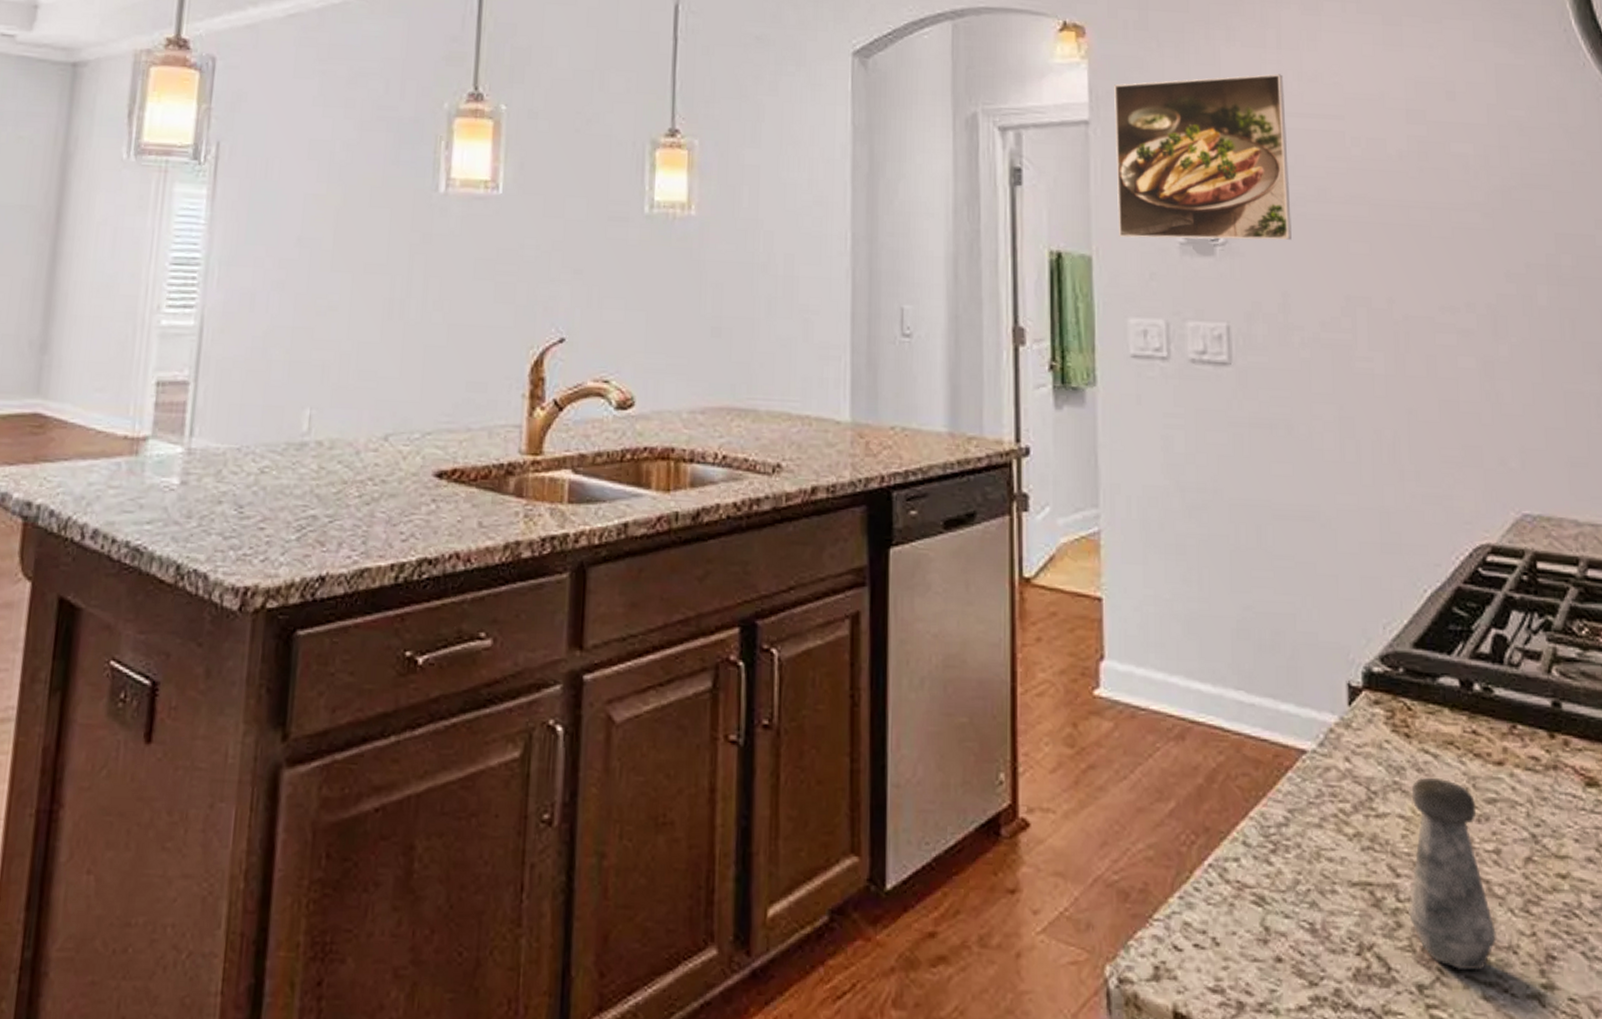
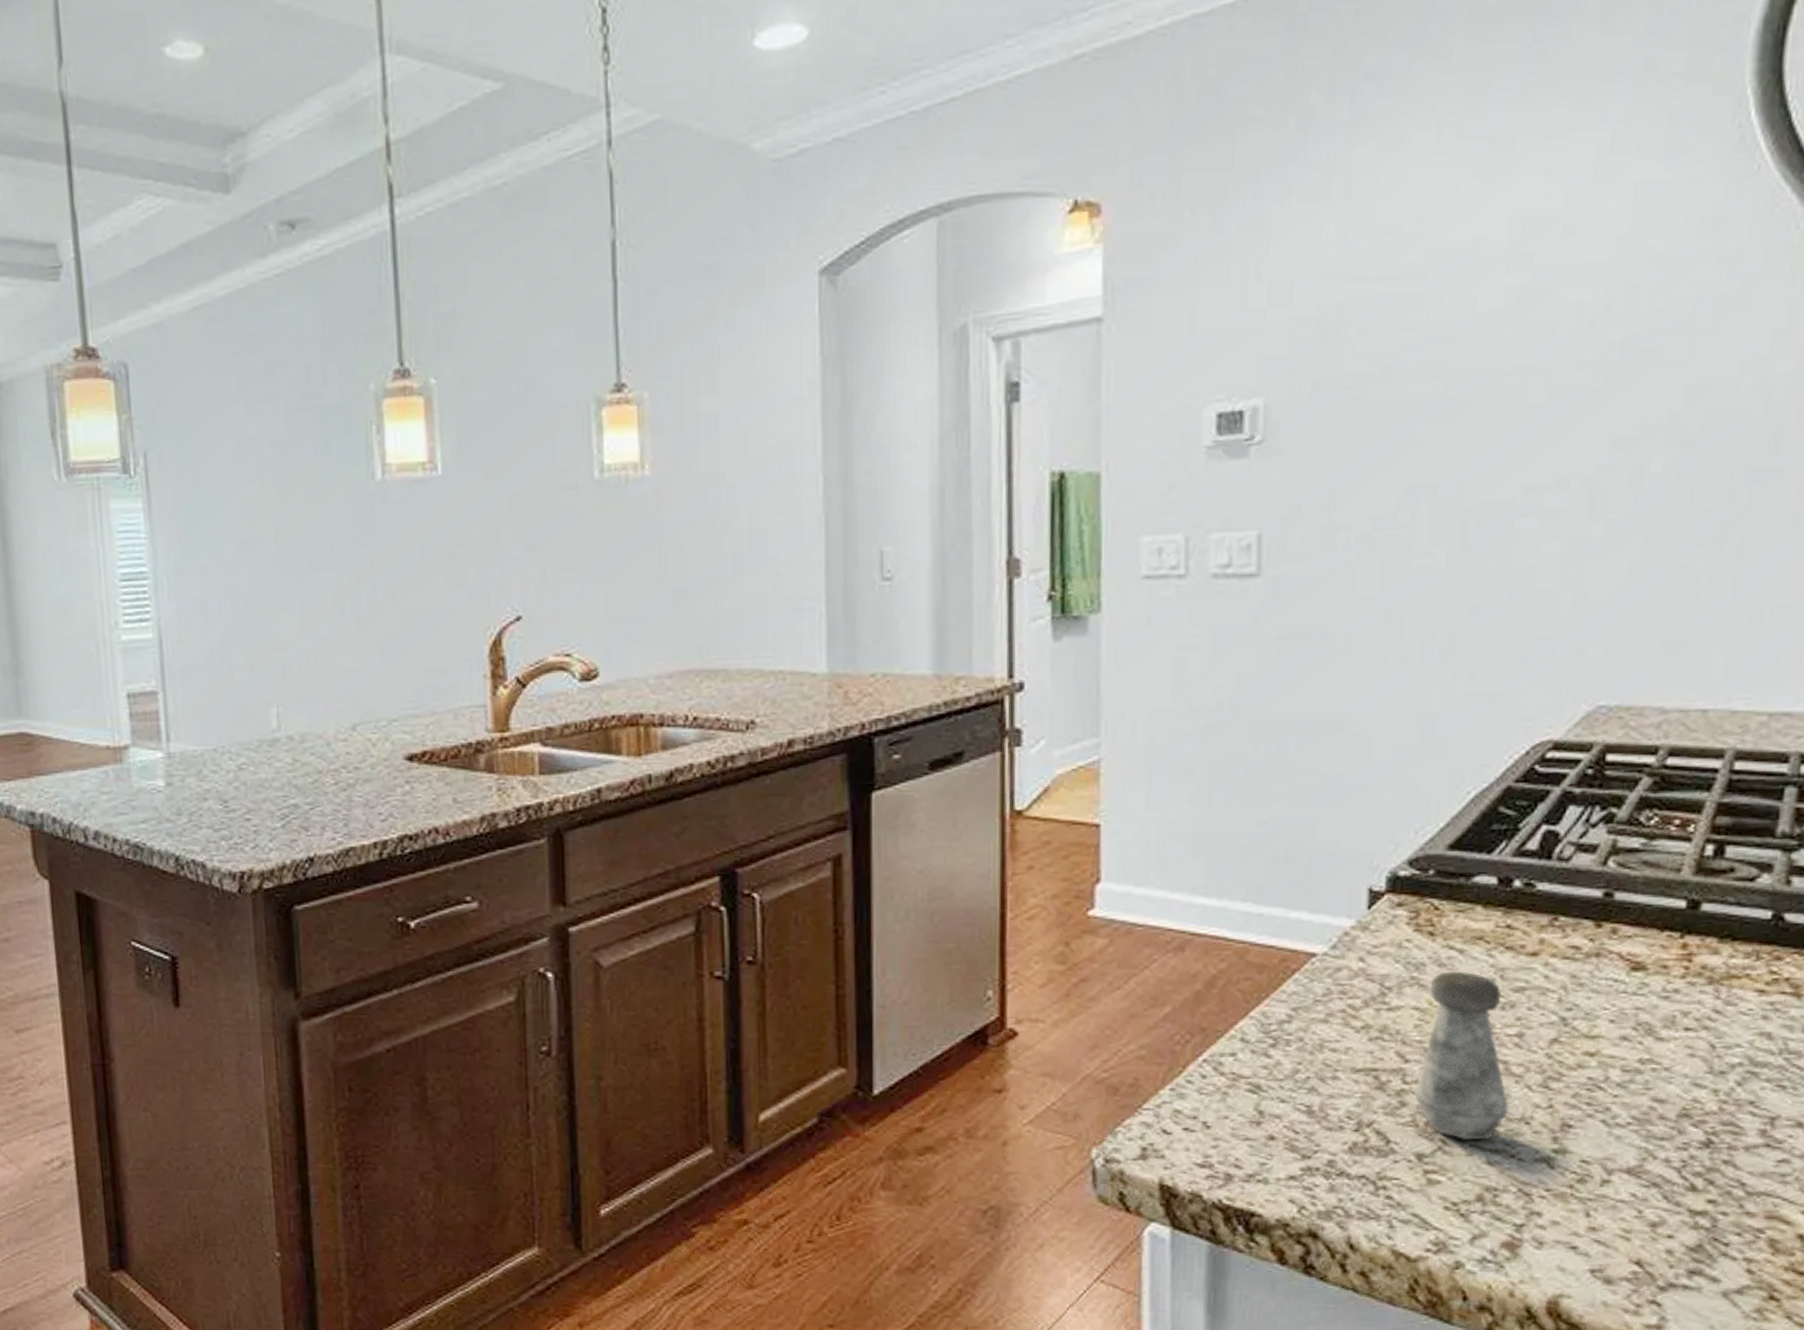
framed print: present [1114,74,1292,240] -> none [1133,231,1350,448]

